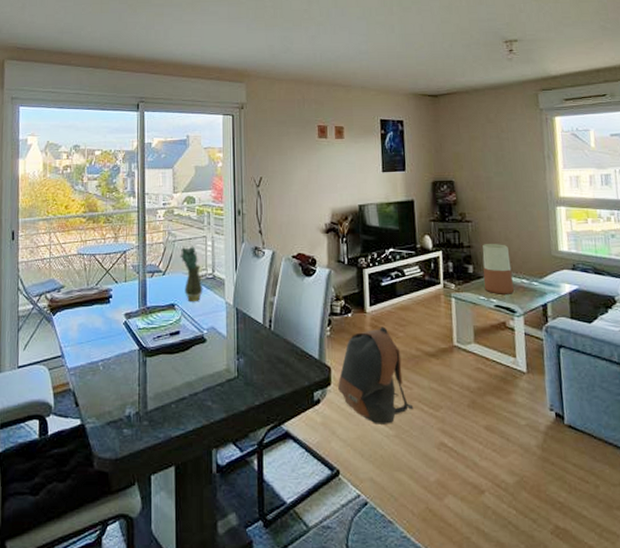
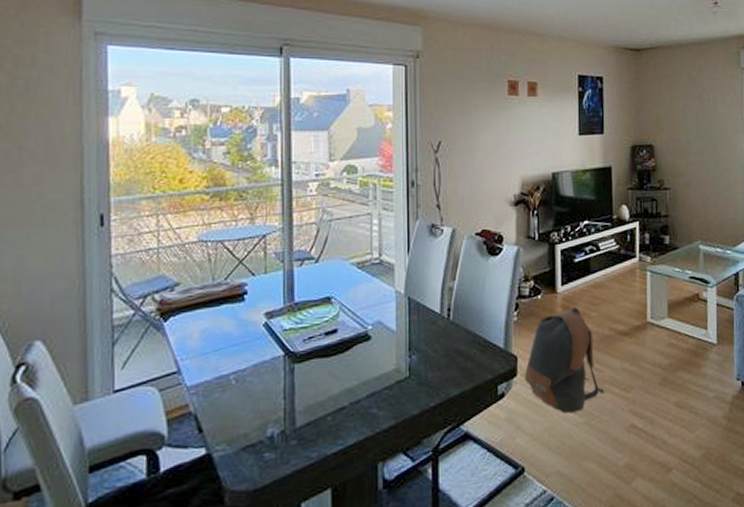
vase: present [180,246,203,301] -> none [337,225,368,293]
vase: present [482,244,514,294] -> none [679,212,708,265]

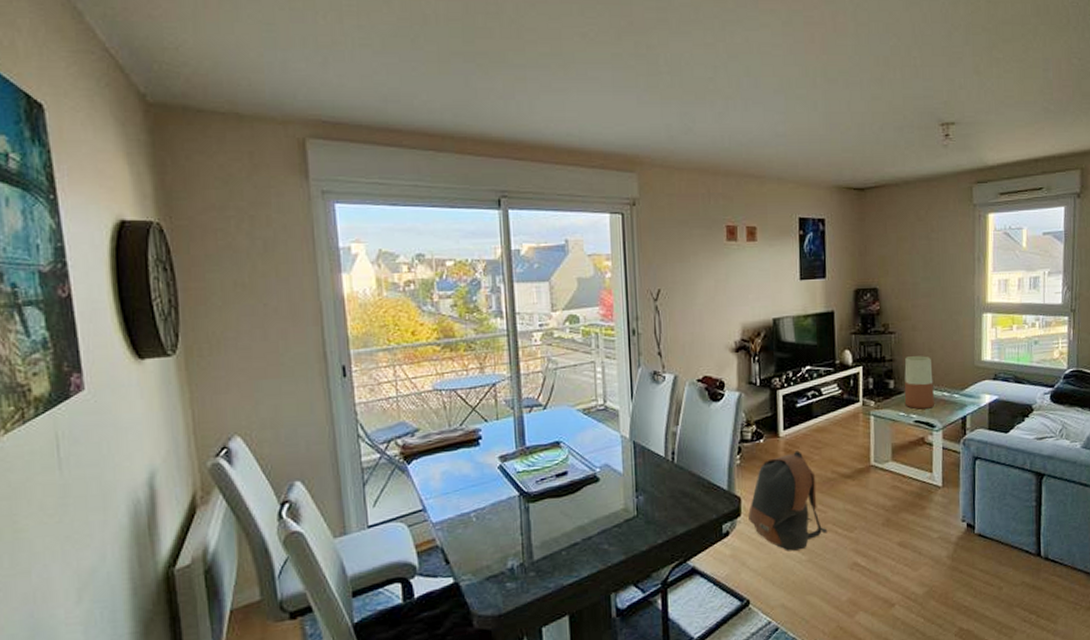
vase: none [679,212,708,265] -> present [904,356,934,410]

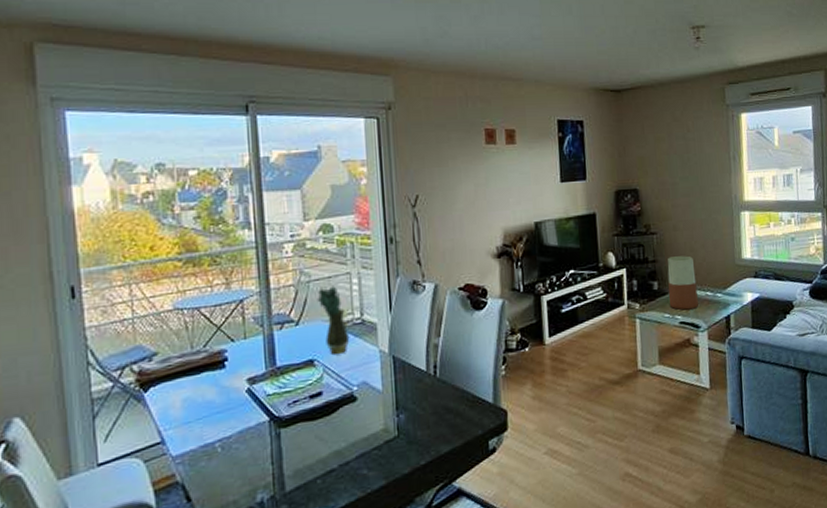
vase: none [563,373,594,437] -> present [317,286,350,354]
backpack: present [747,450,828,552] -> none [514,358,597,466]

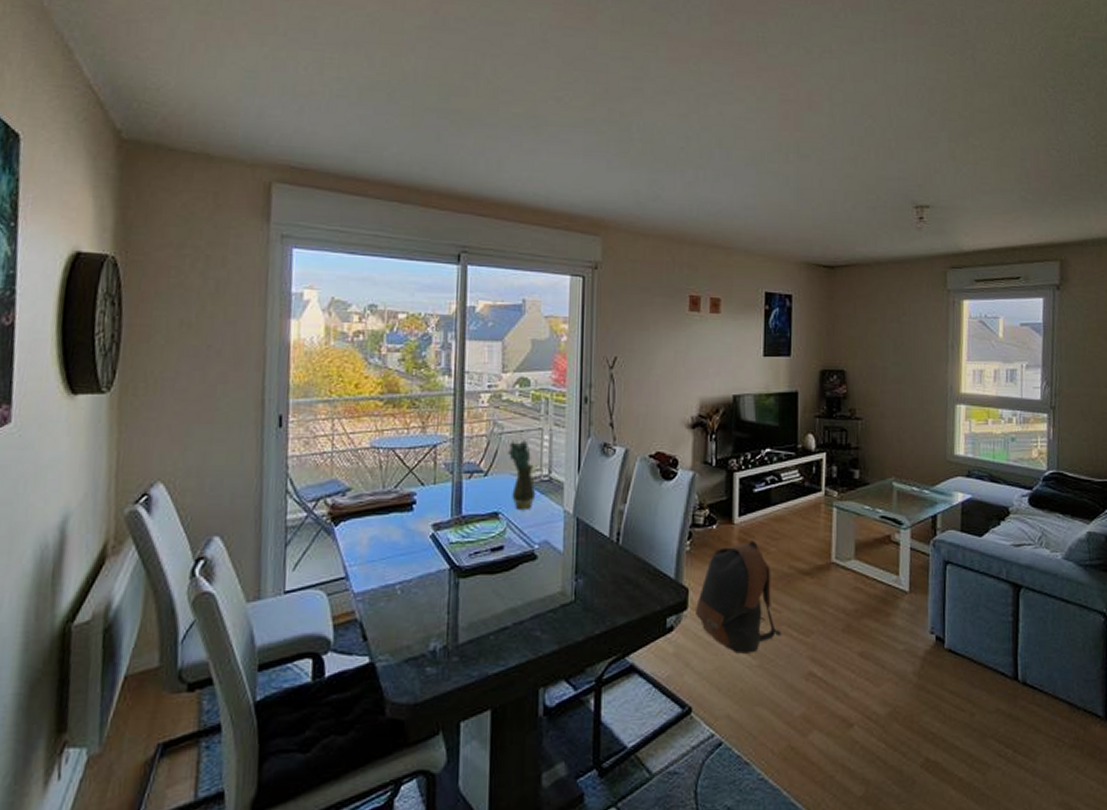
backpack: none [514,358,597,466] -> present [694,540,782,654]
vase: present [667,255,698,311] -> none [870,445,902,504]

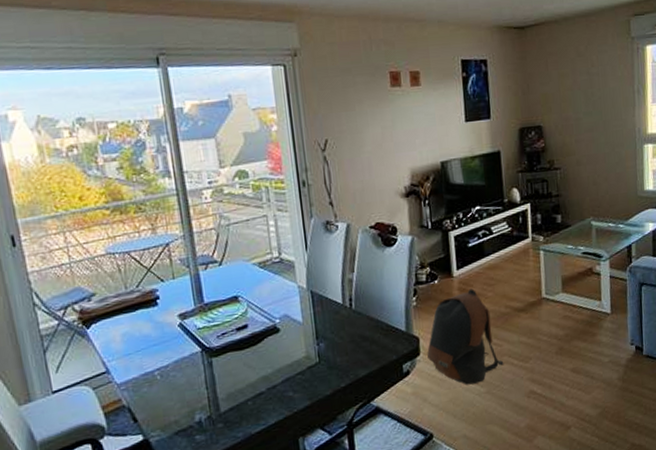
vase: present [507,440,536,509] -> none [237,228,270,291]

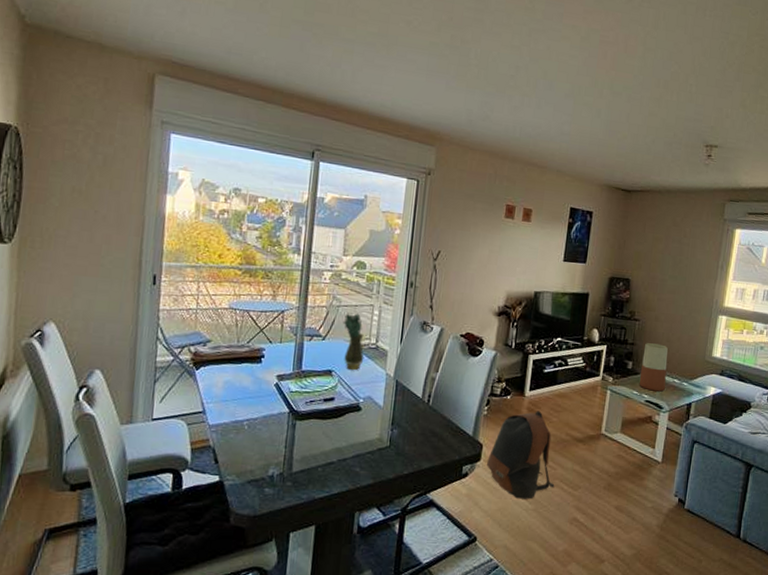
vase: none [237,228,270,291] -> present [343,312,364,370]
vase: none [570,189,601,242] -> present [639,343,668,392]

